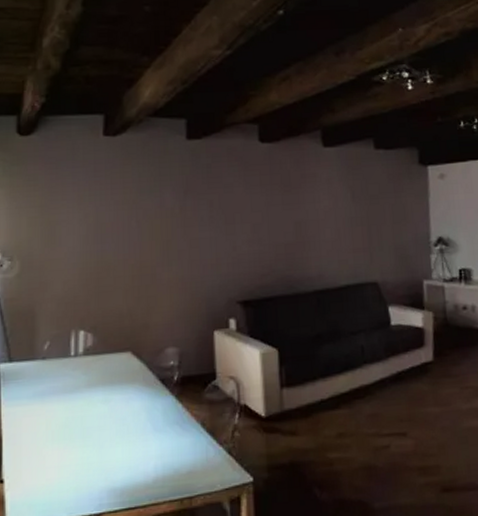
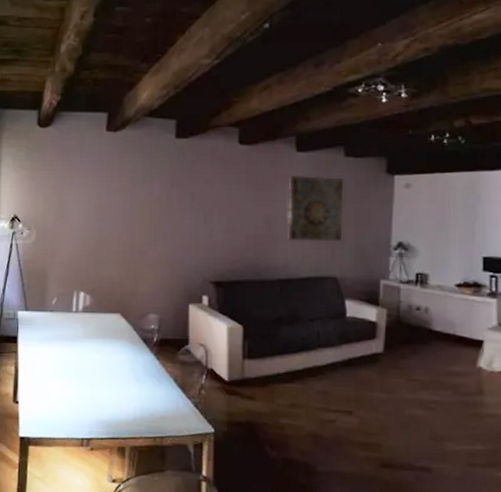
wall art: none [317,172,379,246] -> present [287,175,344,242]

